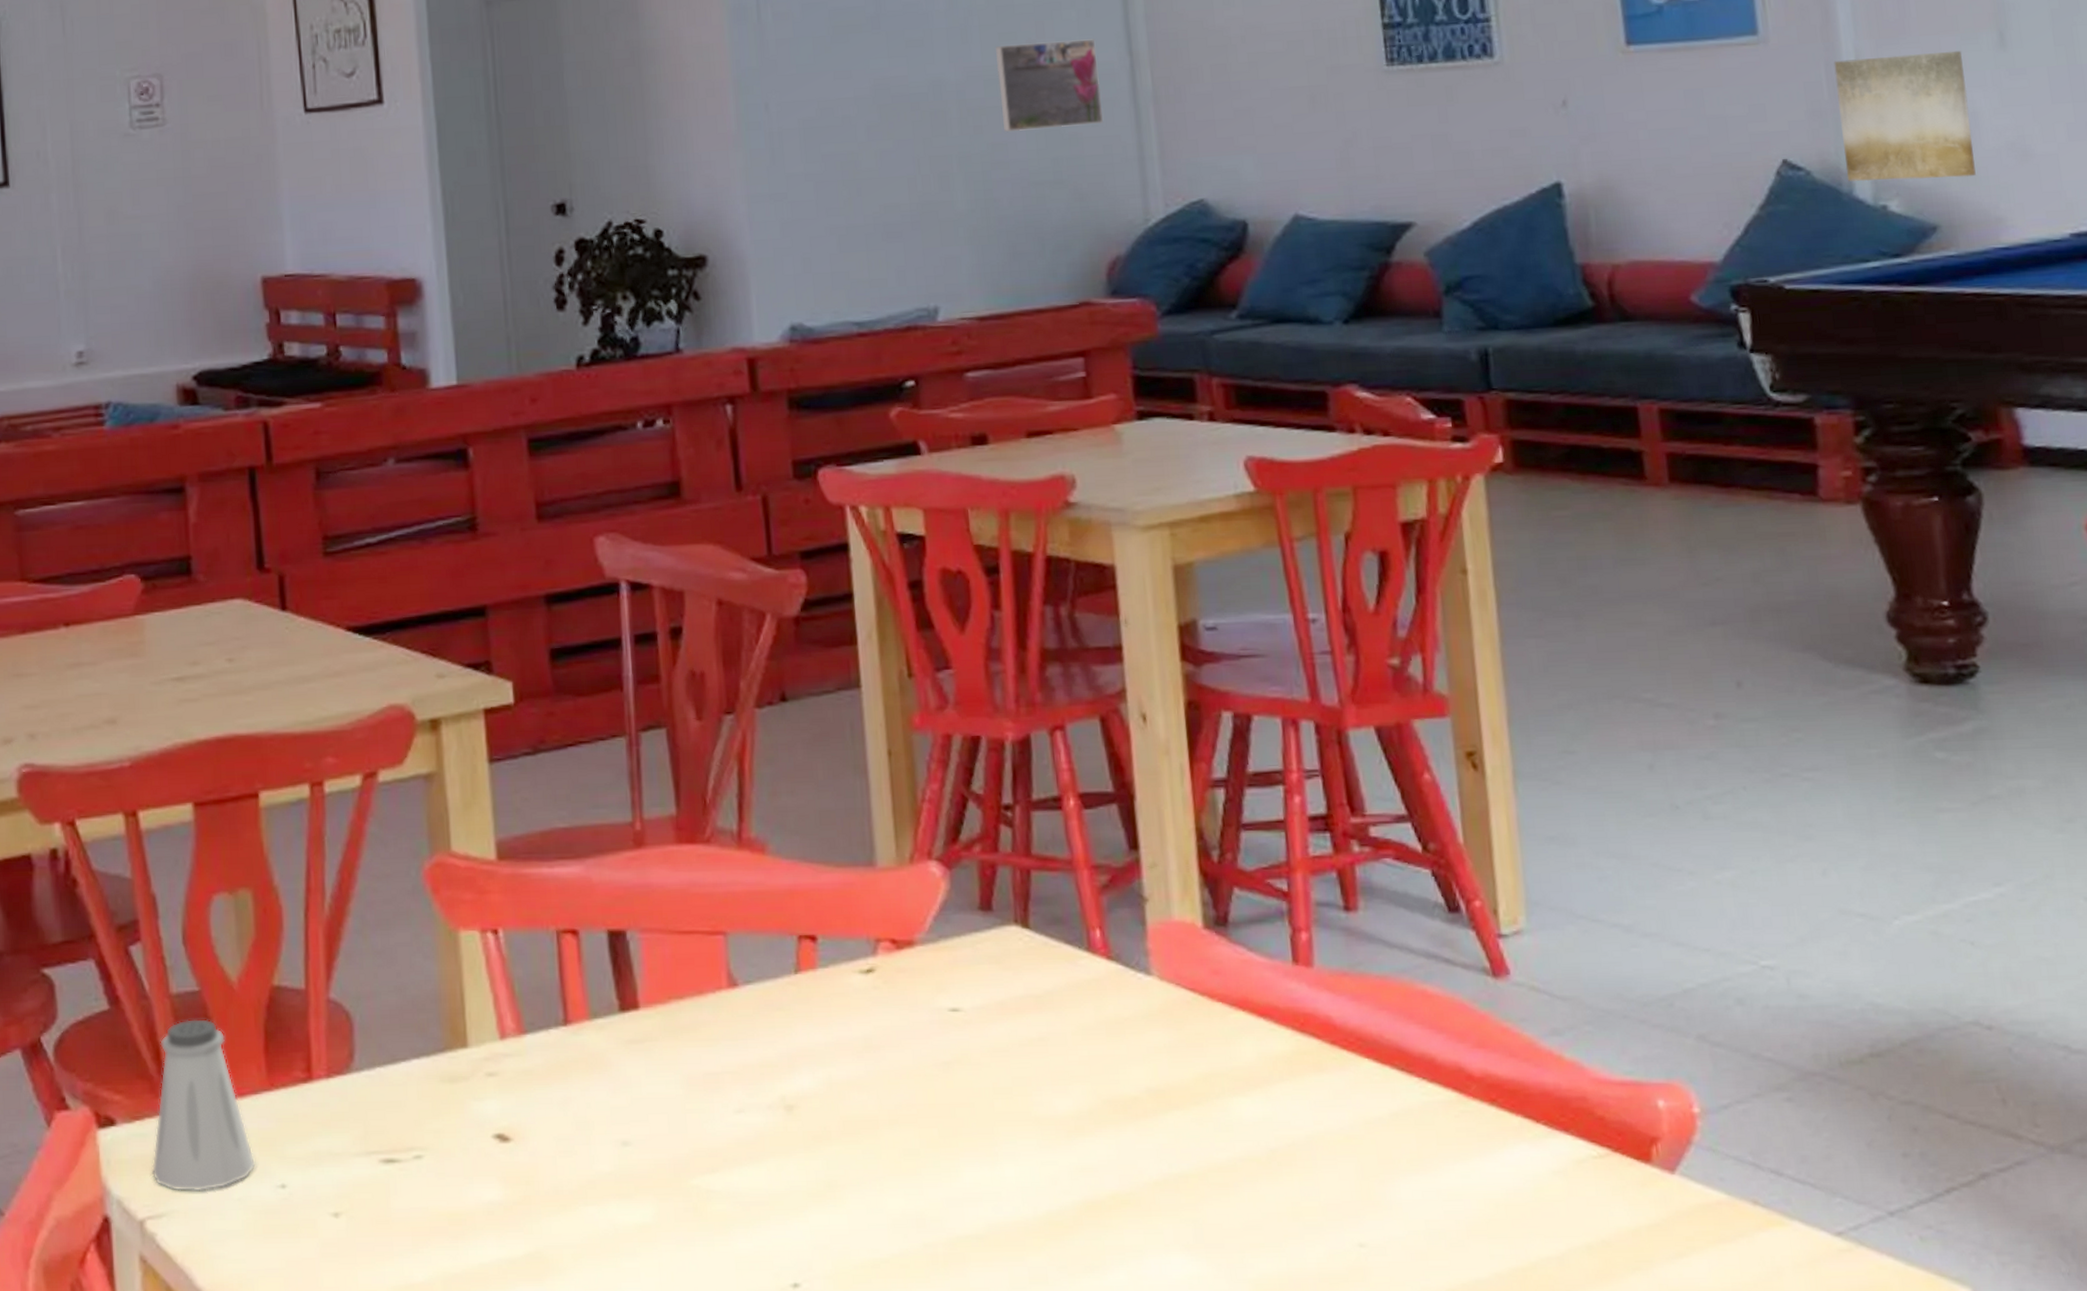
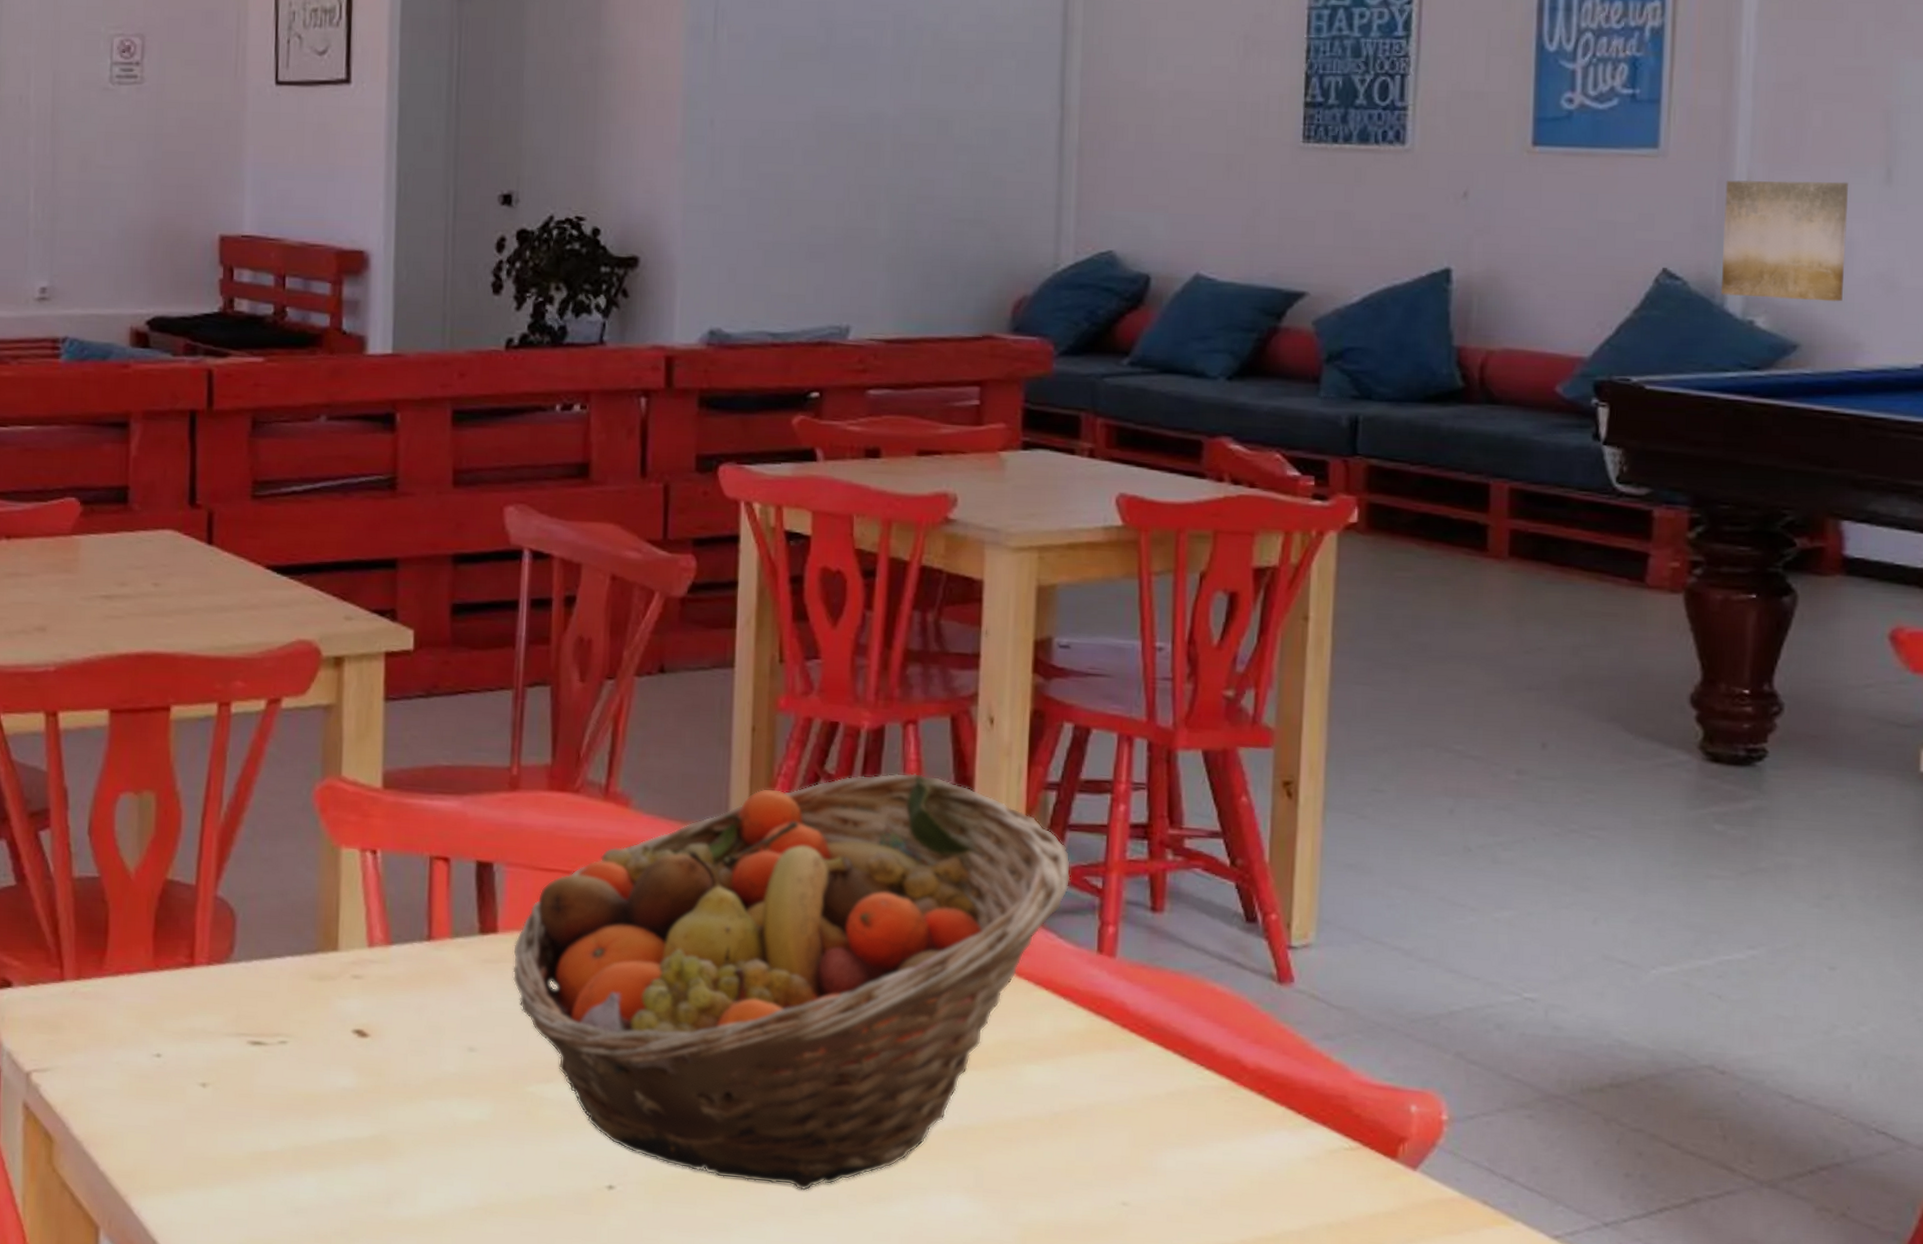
saltshaker: present [151,1018,256,1192] -> none [41,900,136,1053]
fruit basket: none [658,783,1253,1267] -> present [512,772,1071,1191]
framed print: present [996,39,1103,132] -> none [933,87,1031,171]

